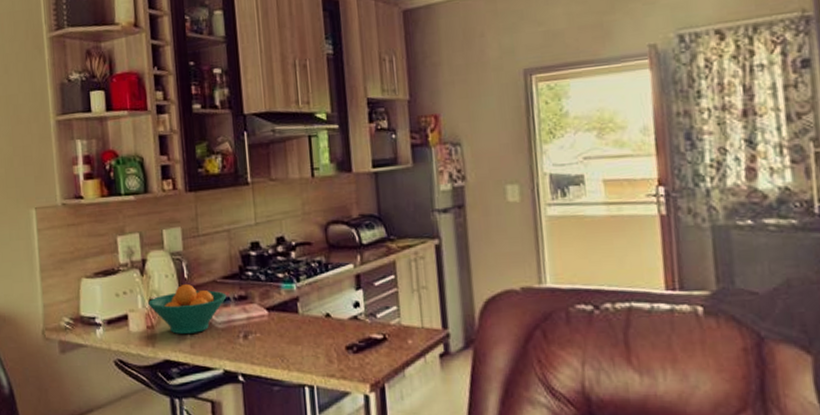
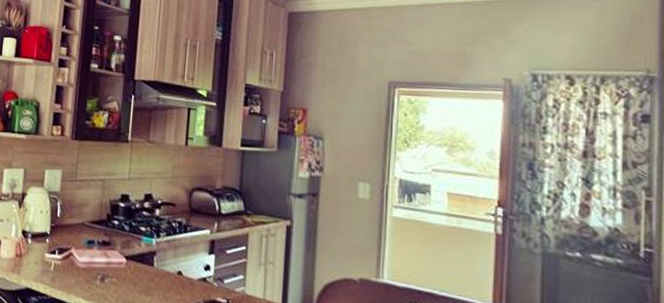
fruit bowl: present [147,283,227,334] -> none [20,221,92,269]

